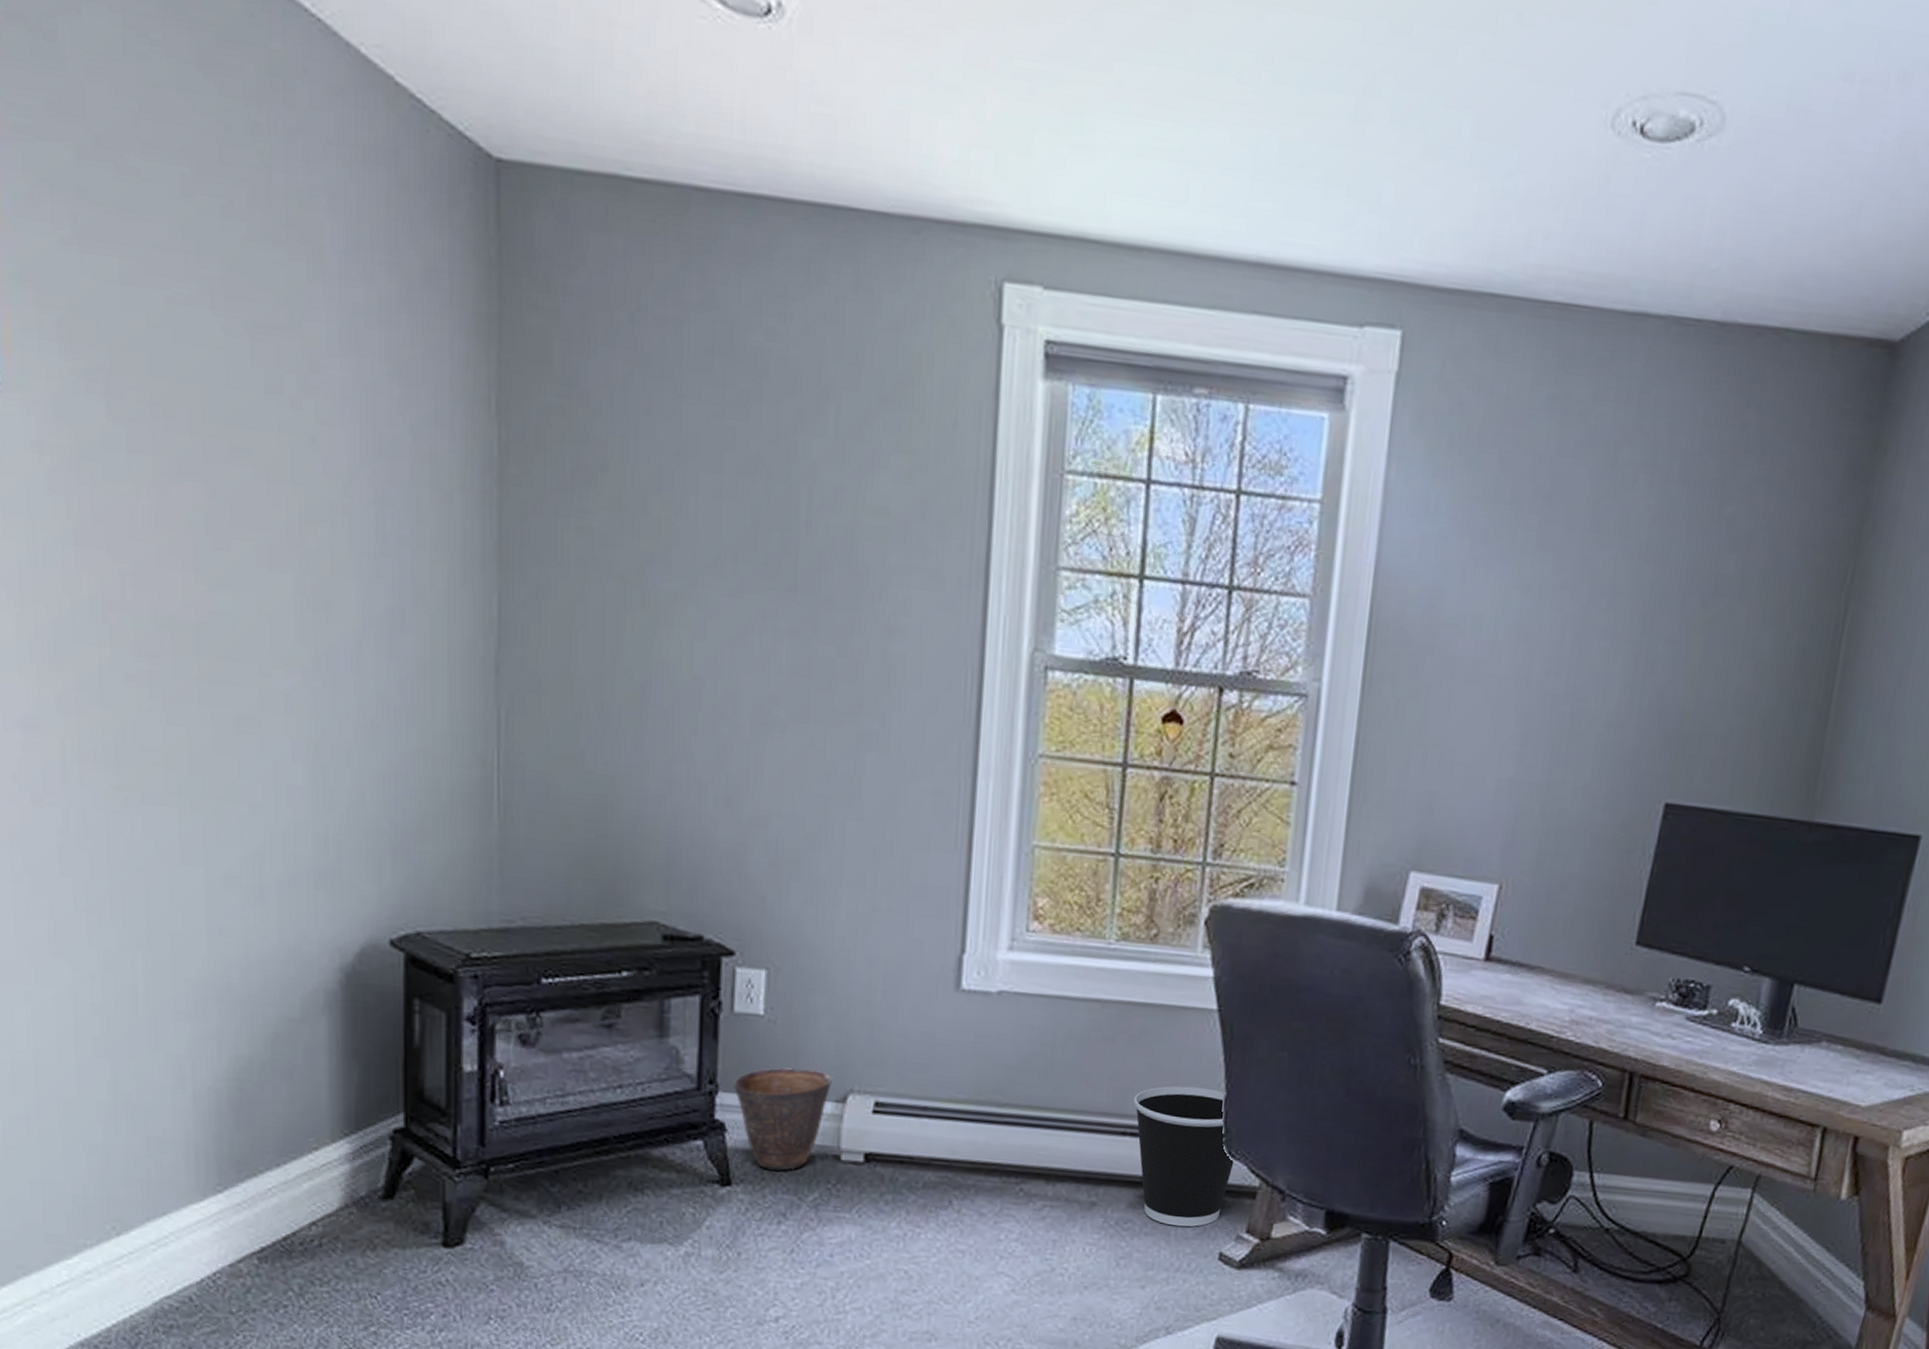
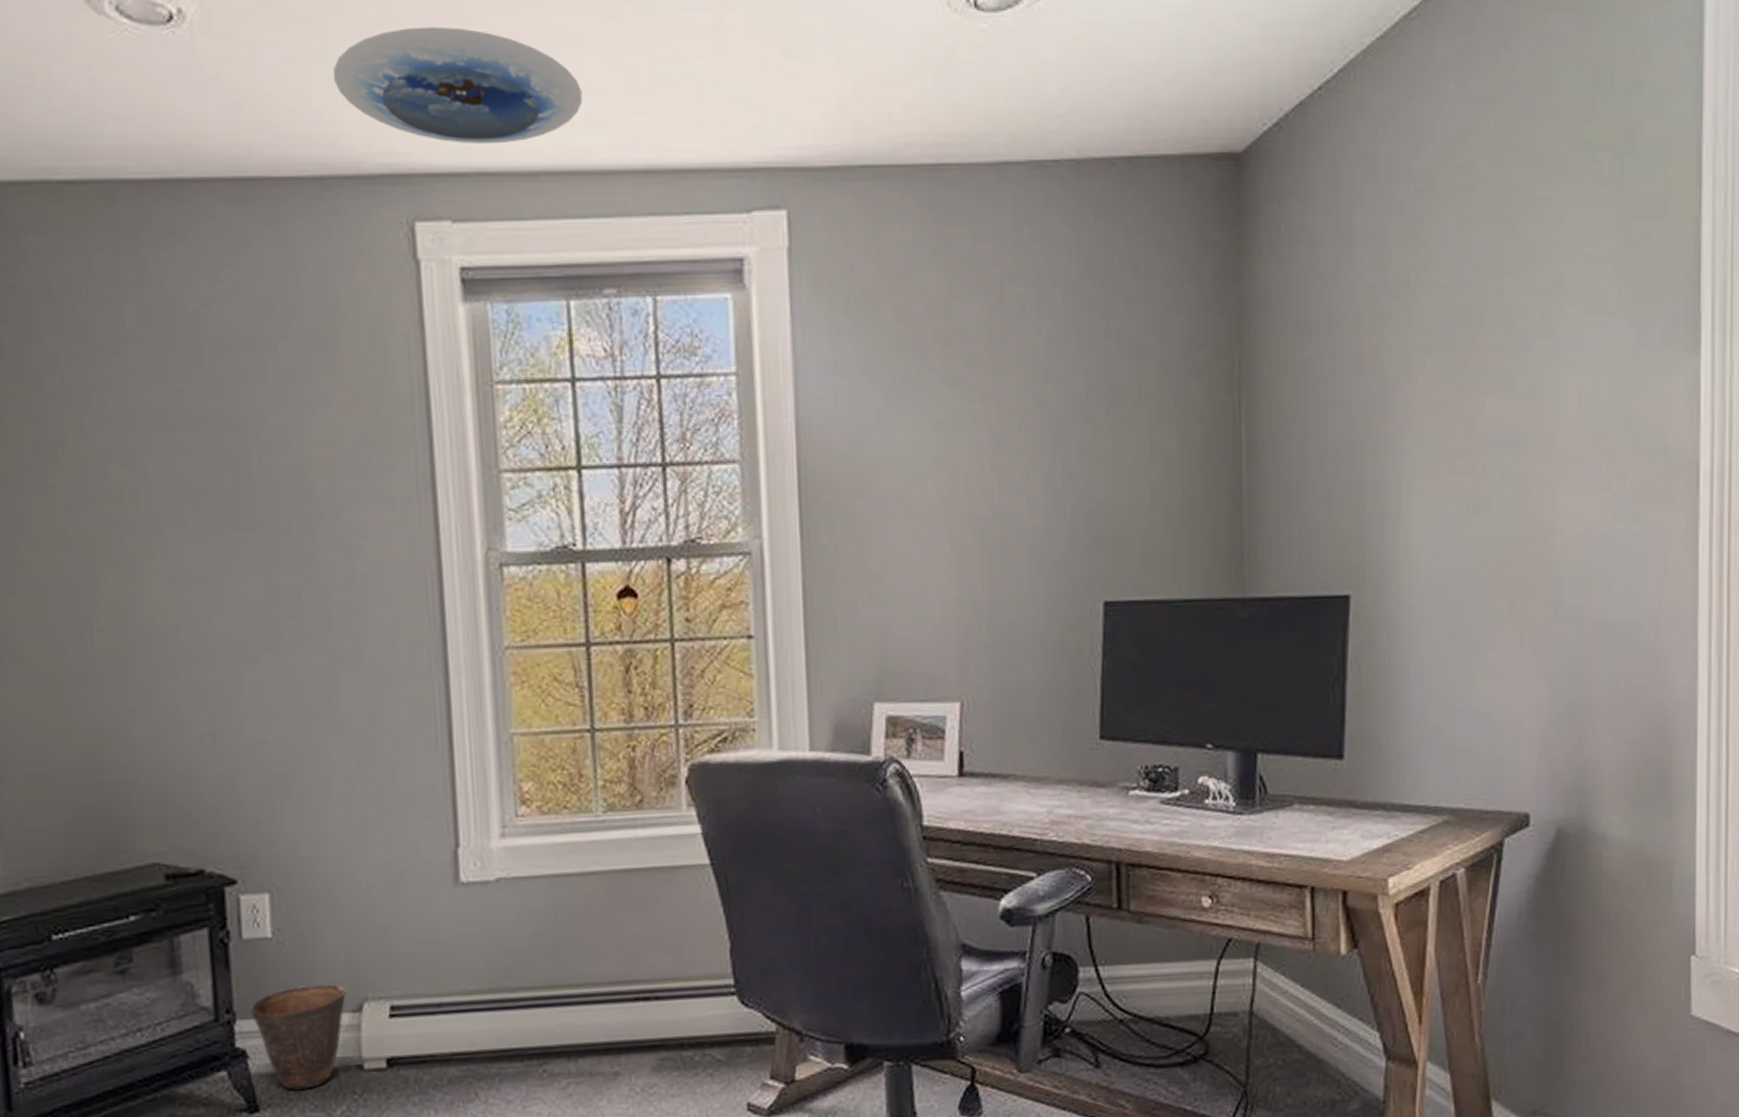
dome light: none [937,62,1202,210] -> present [333,26,583,144]
wastebasket: present [1133,1086,1236,1227] -> none [642,942,749,1084]

